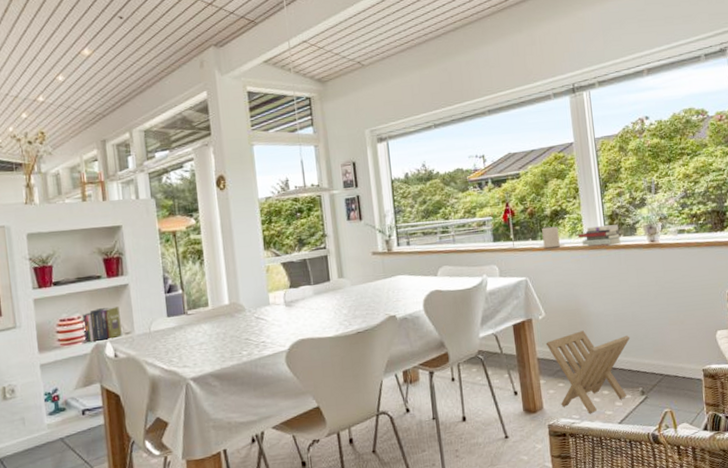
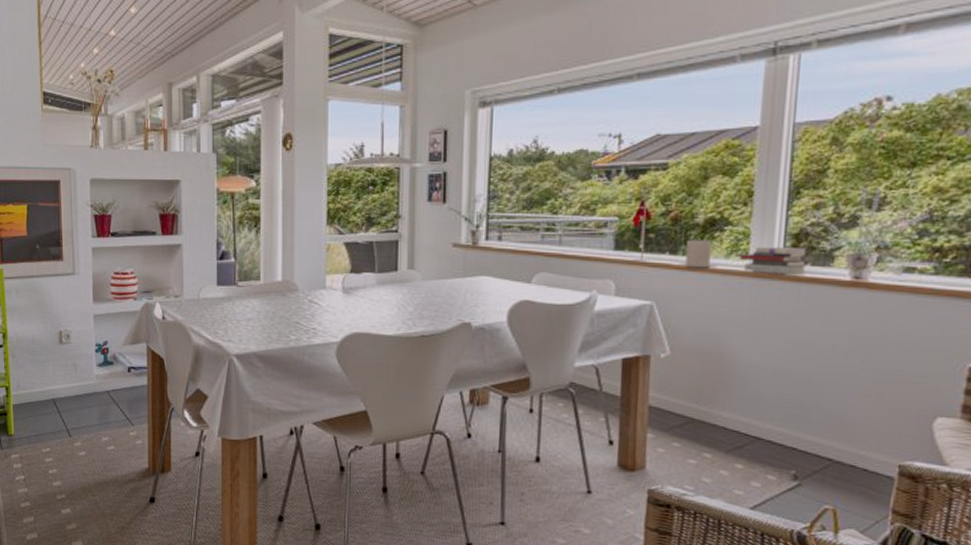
books: present [83,306,122,342] -> none [136,266,171,300]
magazine rack: present [545,330,631,414] -> none [664,382,792,489]

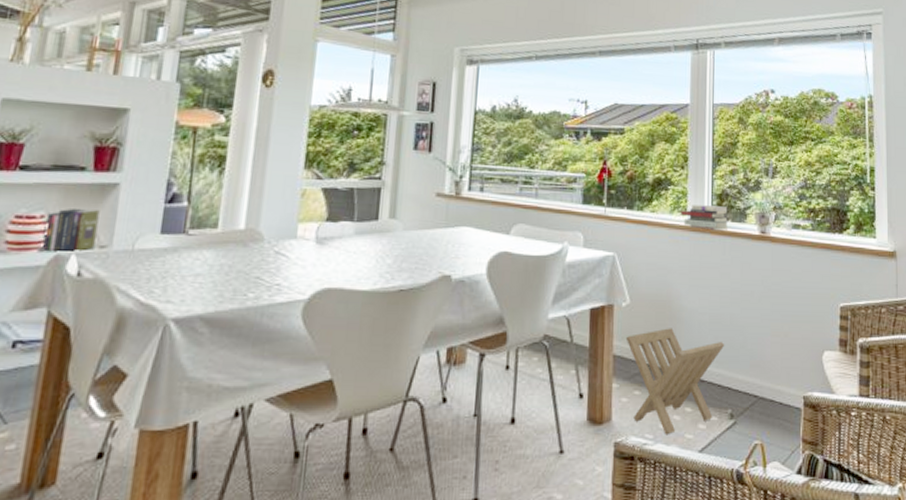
books: none [136,266,171,300] -> present [42,209,100,252]
magazine rack: none [664,382,792,489] -> present [625,328,725,435]
candle: present [678,239,718,270] -> none [634,196,665,224]

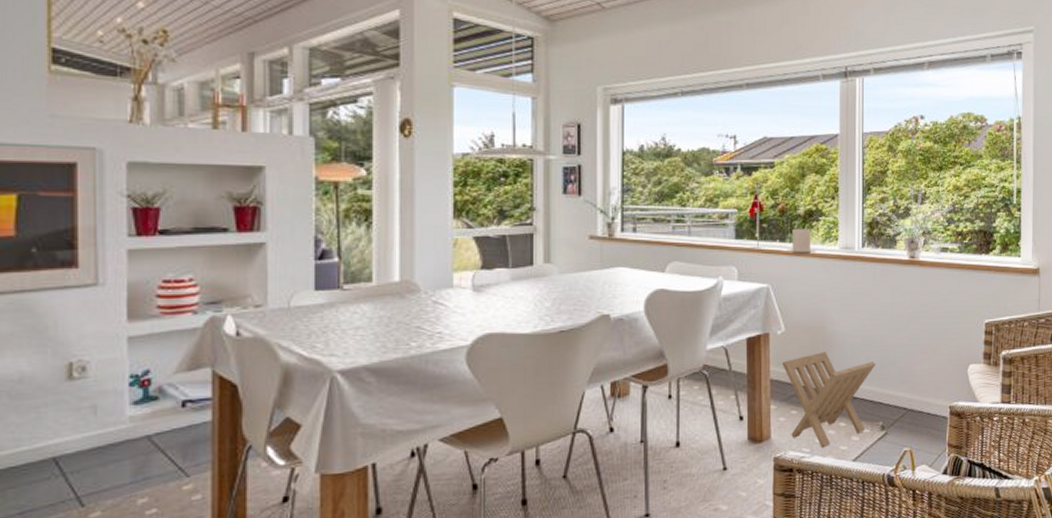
books: present [42,209,100,252] -> none [197,271,249,313]
candle: none [634,196,665,224] -> present [787,228,817,255]
books: present [680,205,728,230] -> none [831,234,878,257]

